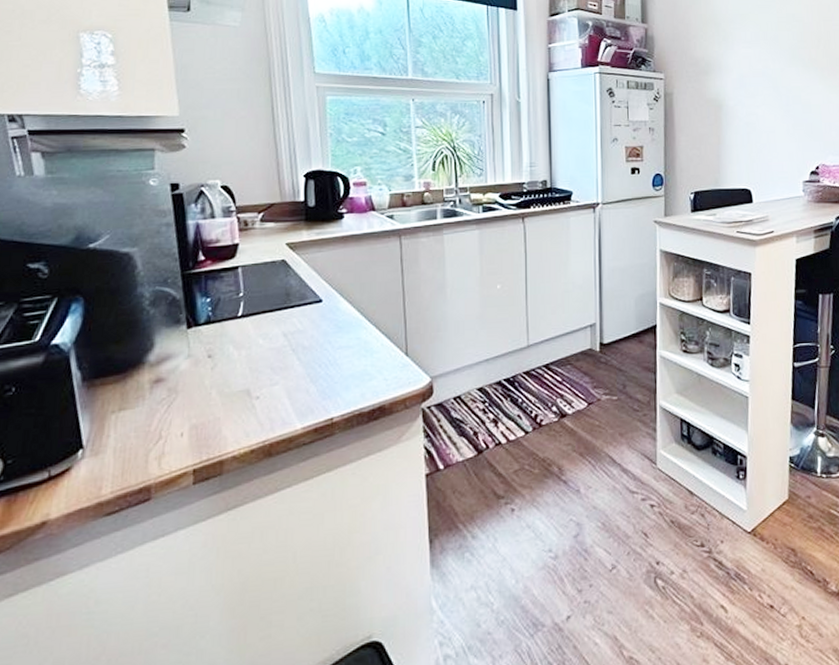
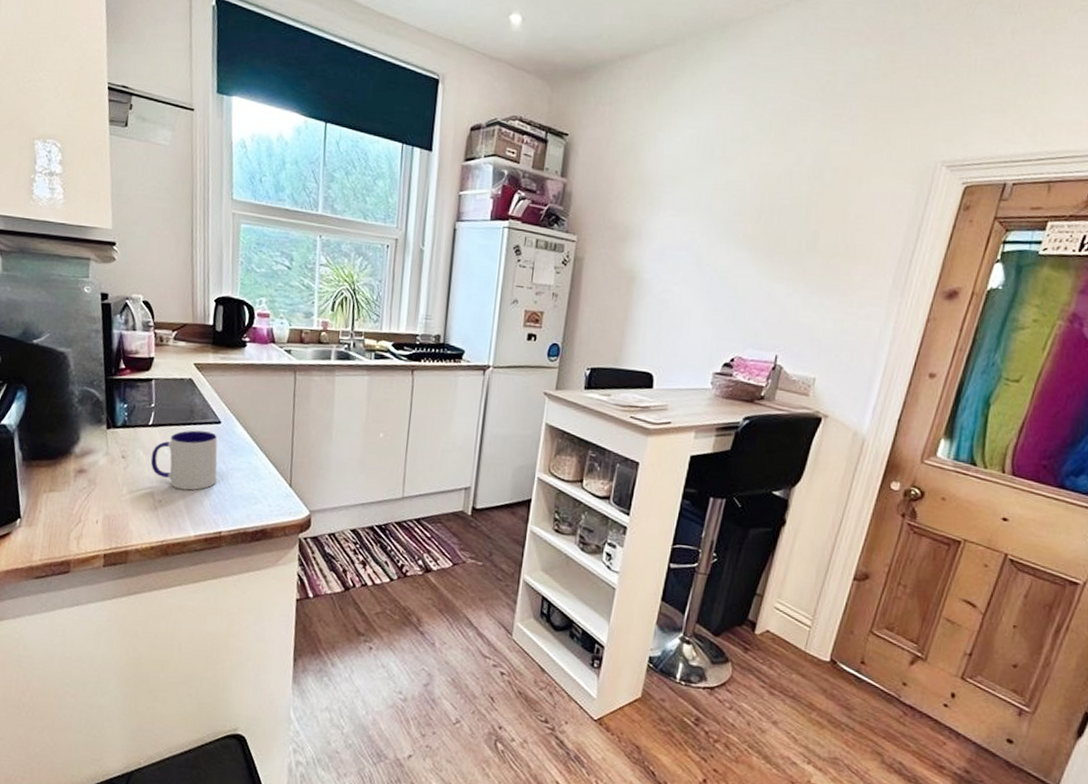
mug: none [243,313,323,381] -> present [150,430,218,491]

